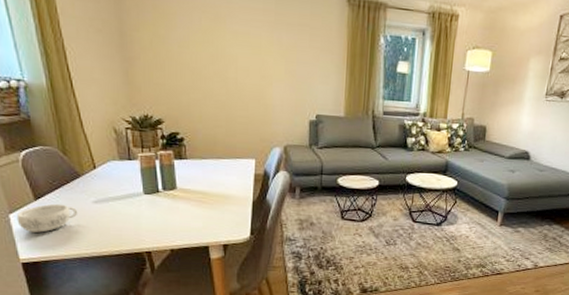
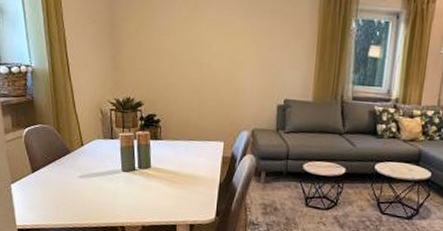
decorative bowl: present [16,203,78,233] -> none [17,176,66,202]

